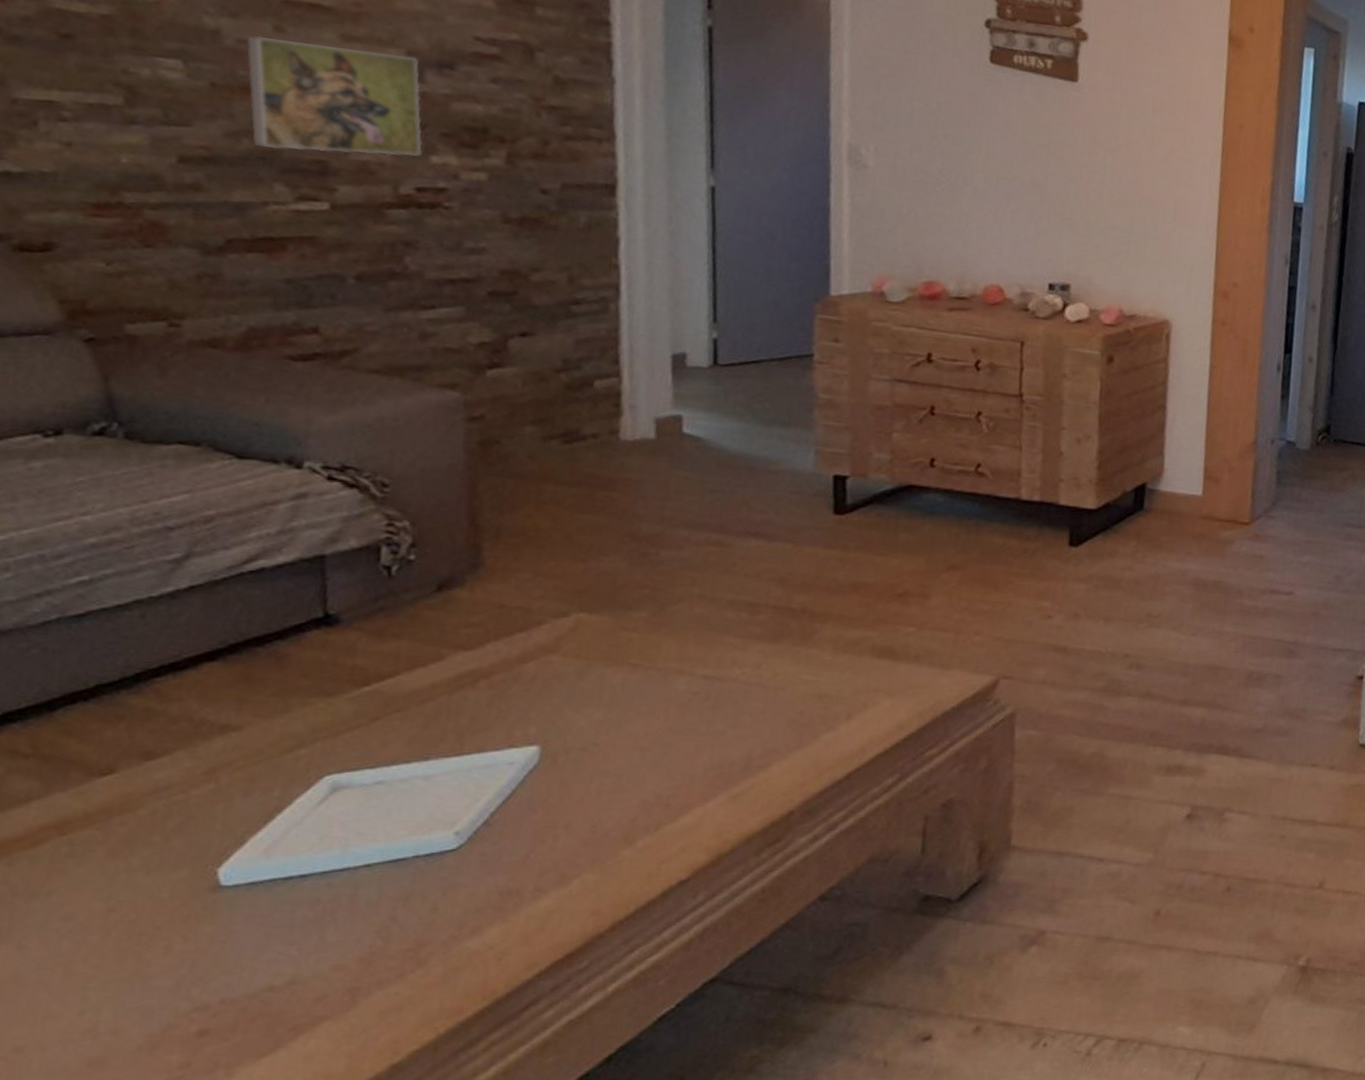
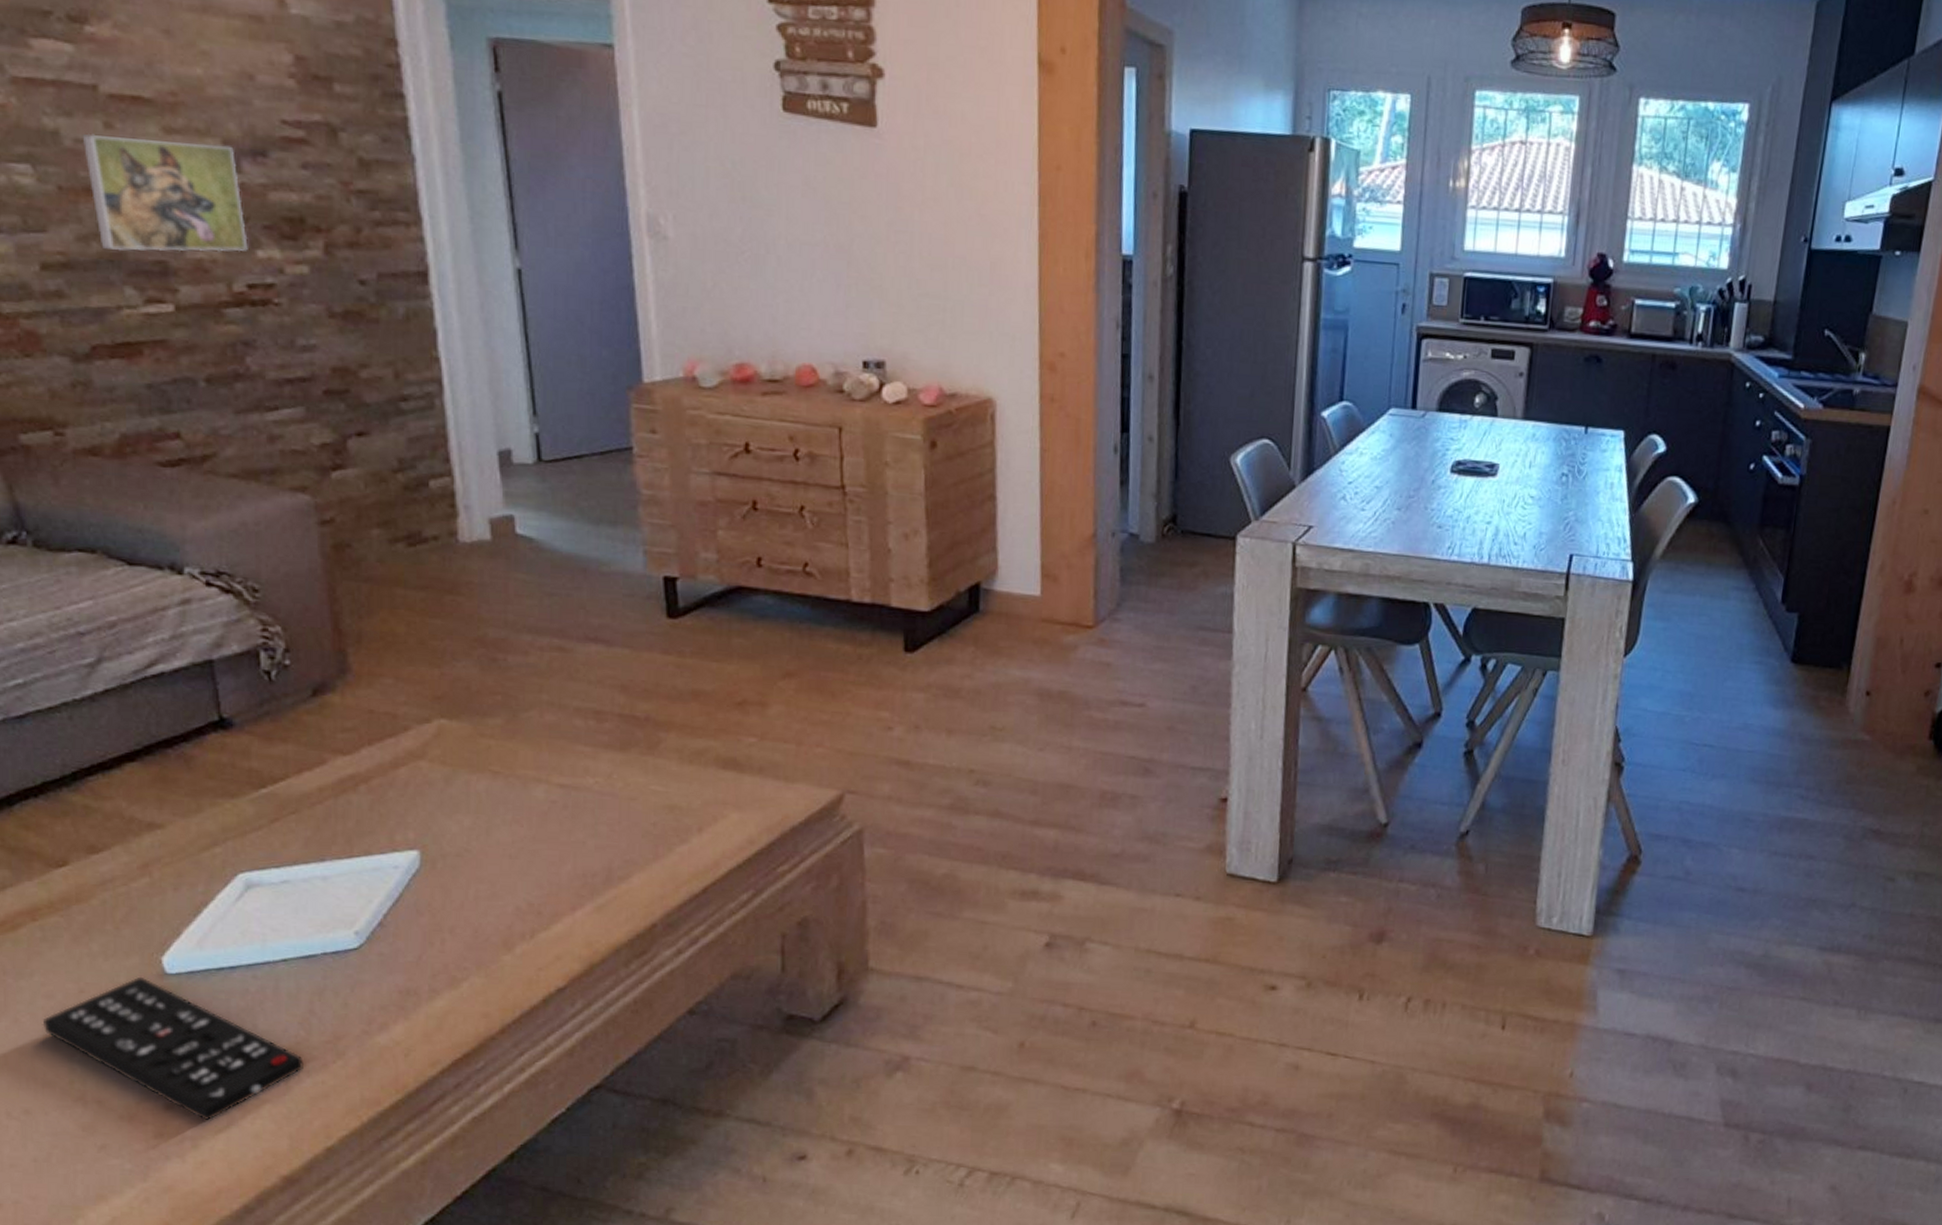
remote control: none [53,890,378,1045] -> present [42,976,305,1121]

